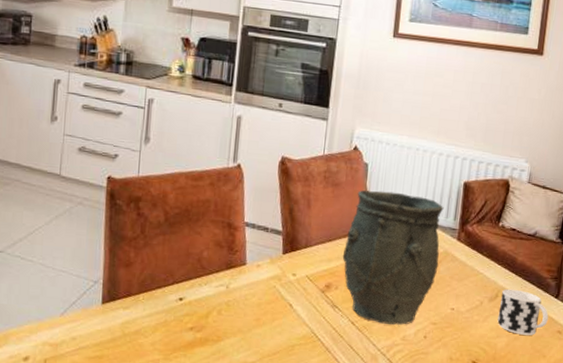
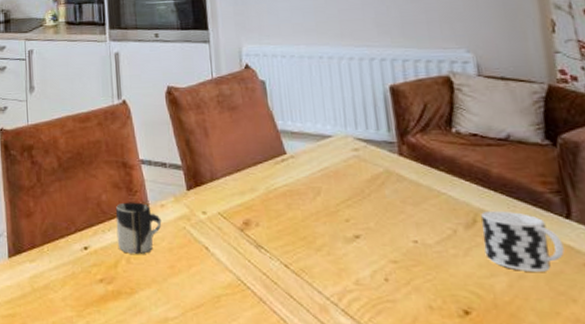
cup: none [211,260,256,307] -> present [115,202,162,254]
vase: present [342,189,444,325] -> none [256,108,382,267]

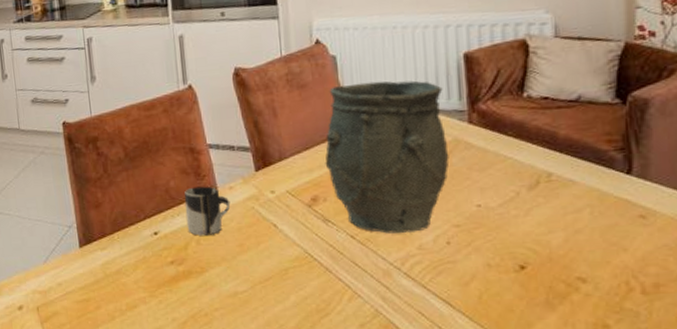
vase: none [256,108,382,267] -> present [325,80,449,234]
cup: present [481,210,565,272] -> none [544,170,621,226]

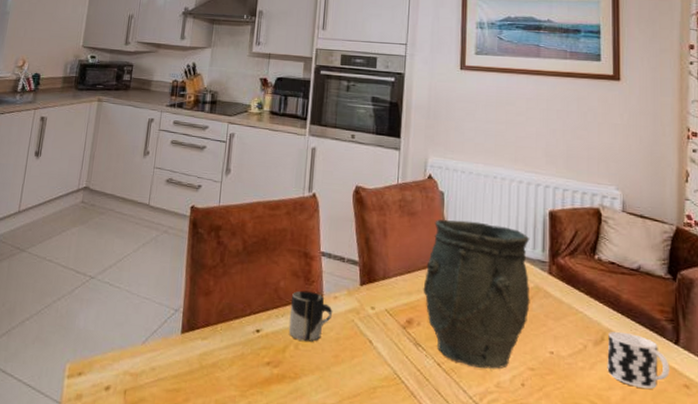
cup: none [544,170,621,226] -> present [607,331,670,389]

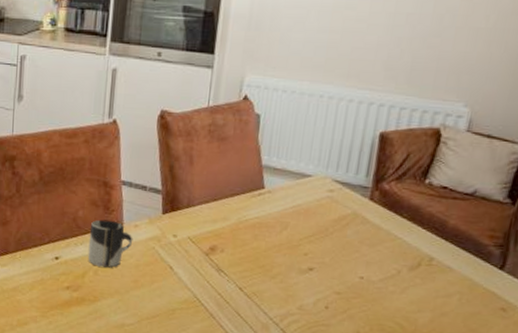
vase: present [423,219,530,369] -> none [229,144,354,293]
cup: present [607,331,670,389] -> none [419,256,489,312]

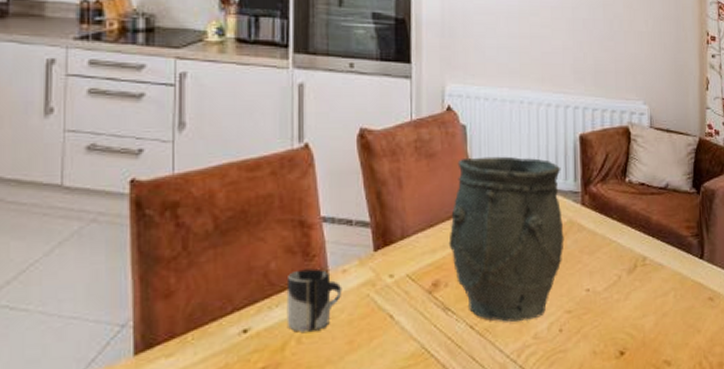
vase: none [229,144,354,293] -> present [448,156,564,323]

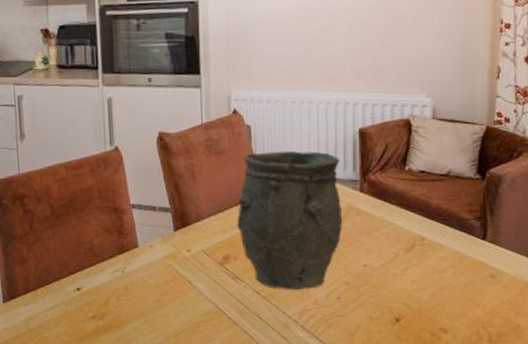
cup: present [286,268,342,332] -> none [107,244,150,292]

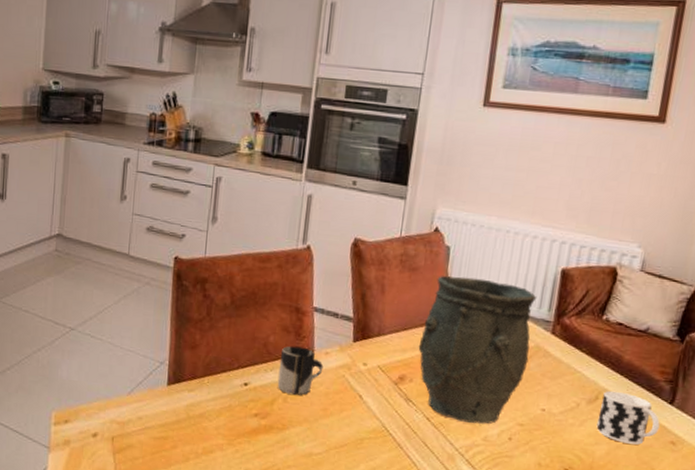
cup: none [107,244,150,292] -> present [277,346,324,395]
cup: none [418,236,477,284] -> present [596,390,660,445]

